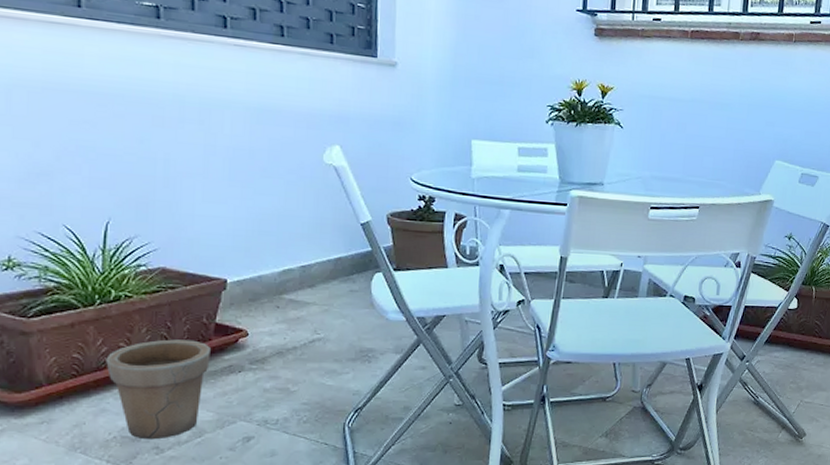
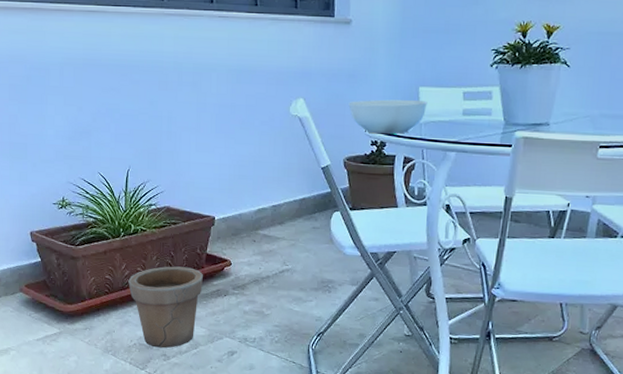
bowl: none [393,151,481,189] -> present [348,99,428,135]

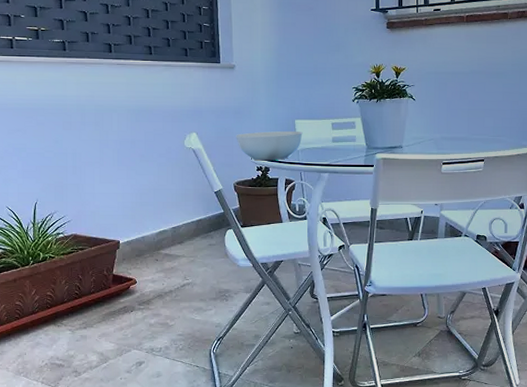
flowerpot: present [128,266,203,348] -> none [38,288,110,365]

